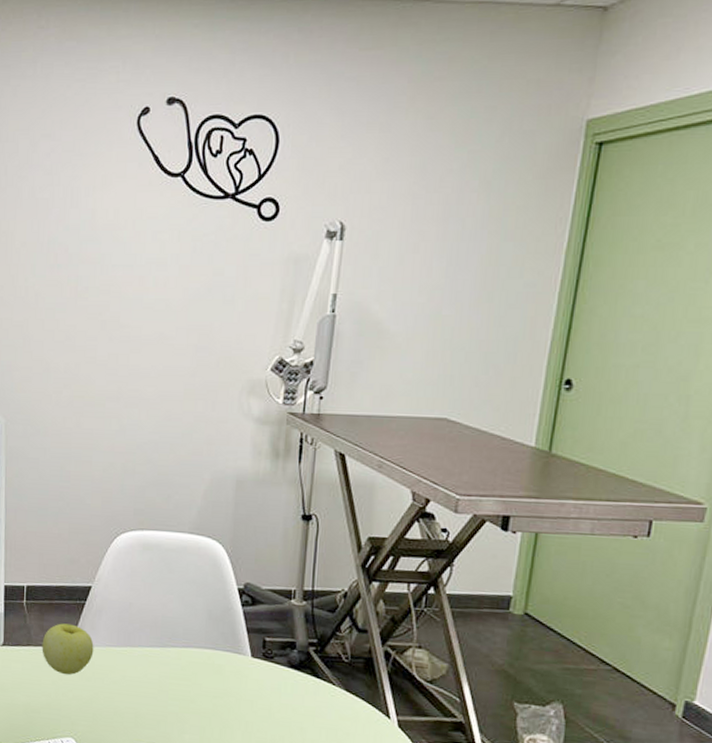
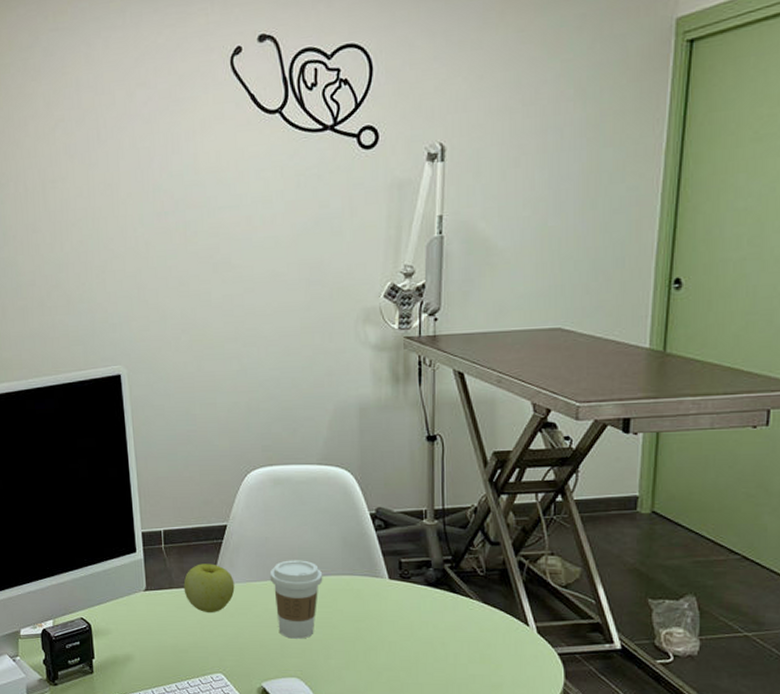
coffee cup: none [130,628,185,710] -> present [269,560,323,639]

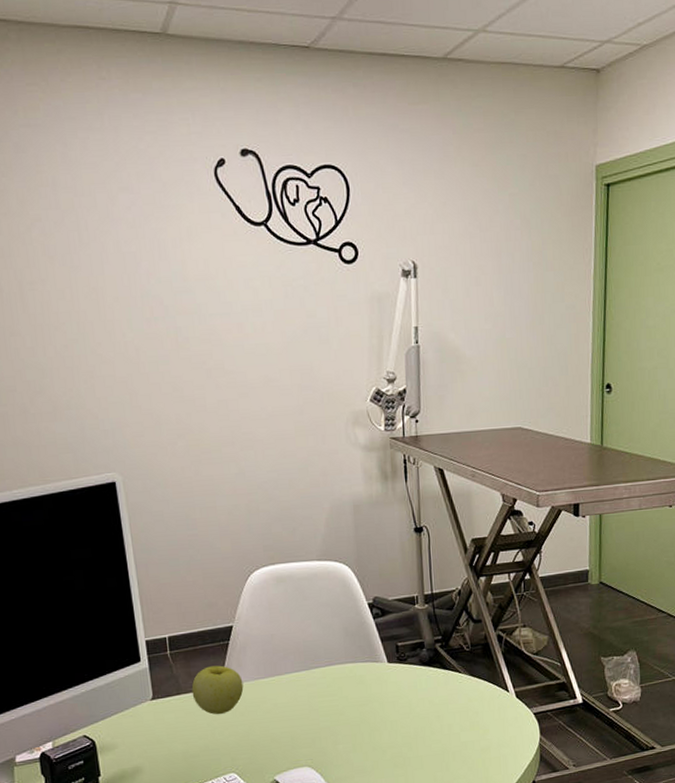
coffee cup: present [269,560,323,639] -> none [276,653,328,730]

